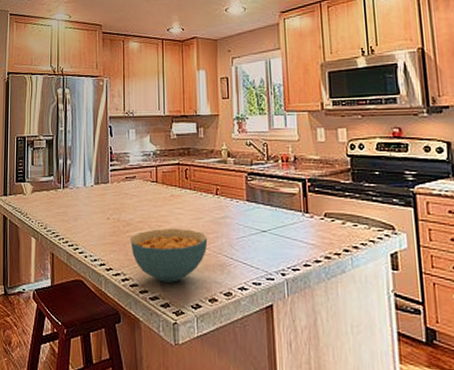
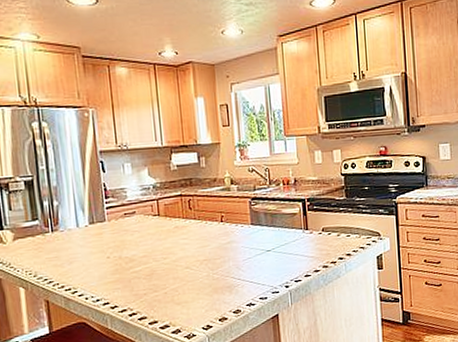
cereal bowl: present [130,229,208,283] -> none [135,257,215,311]

